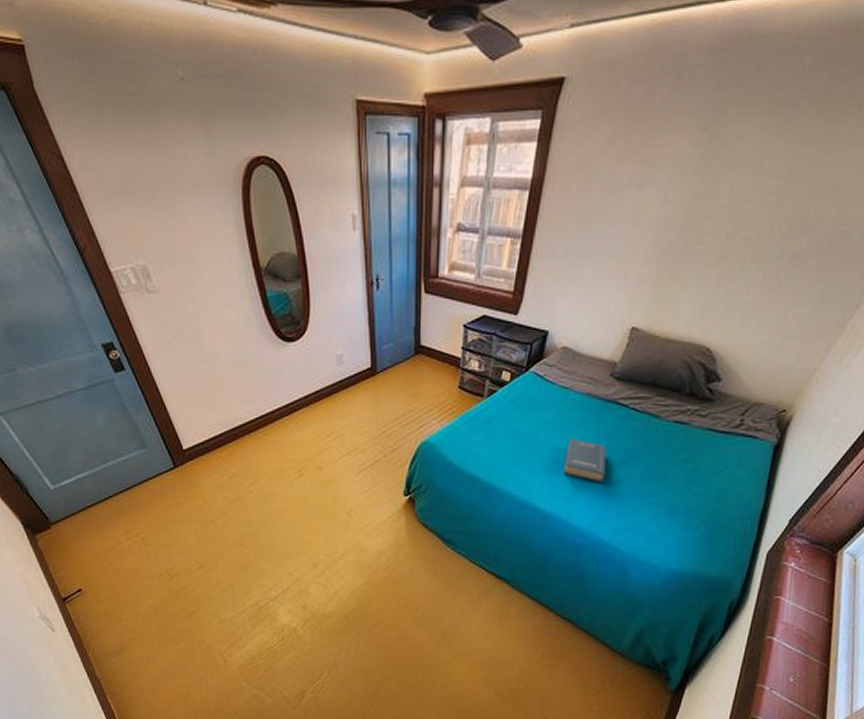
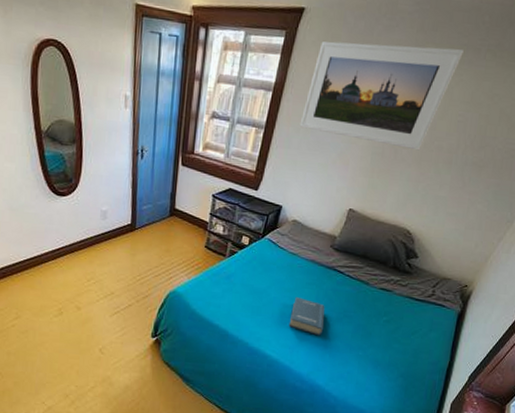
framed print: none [565,107,777,246] -> present [299,41,464,151]

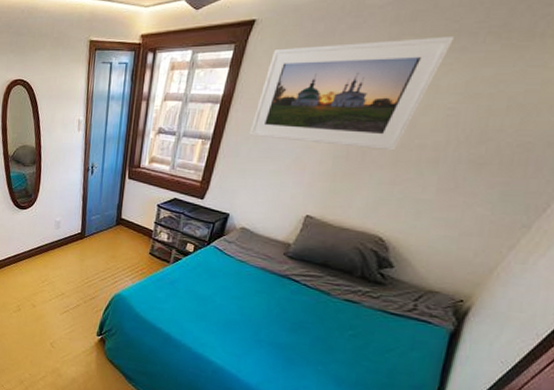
hardback book: present [289,297,325,336] -> none [235,305,277,346]

